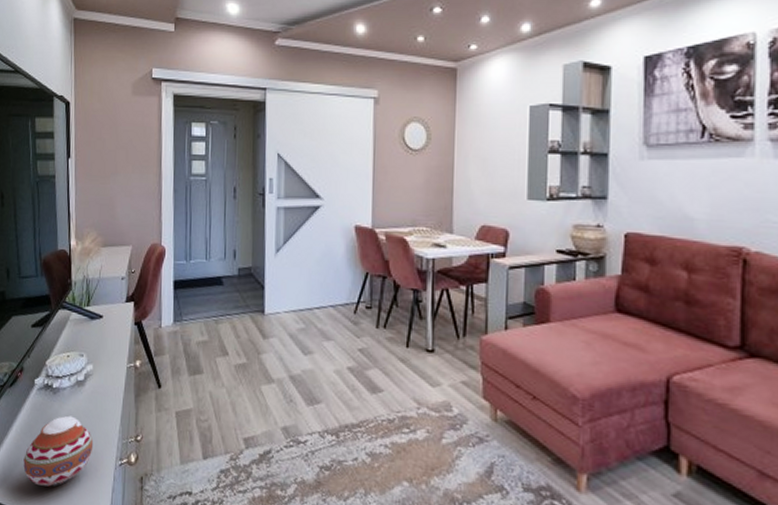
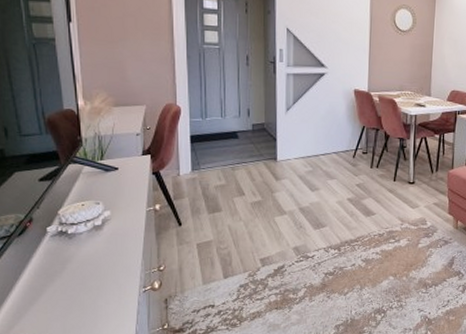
decorative ball: present [23,415,94,487] -> none [40,256,116,319]

